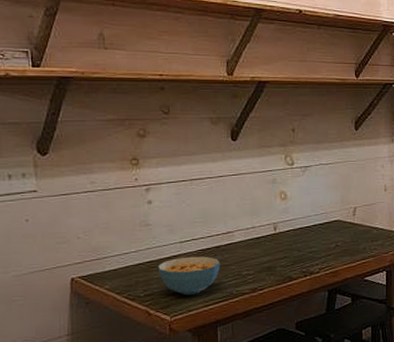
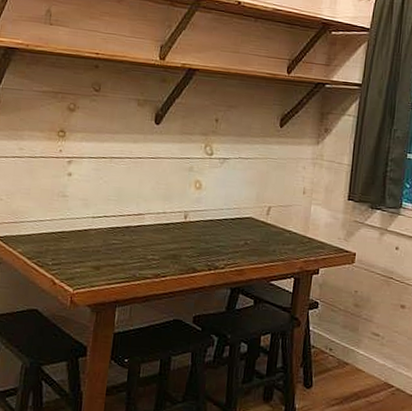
cereal bowl: present [157,256,220,296] -> none [68,232,127,272]

